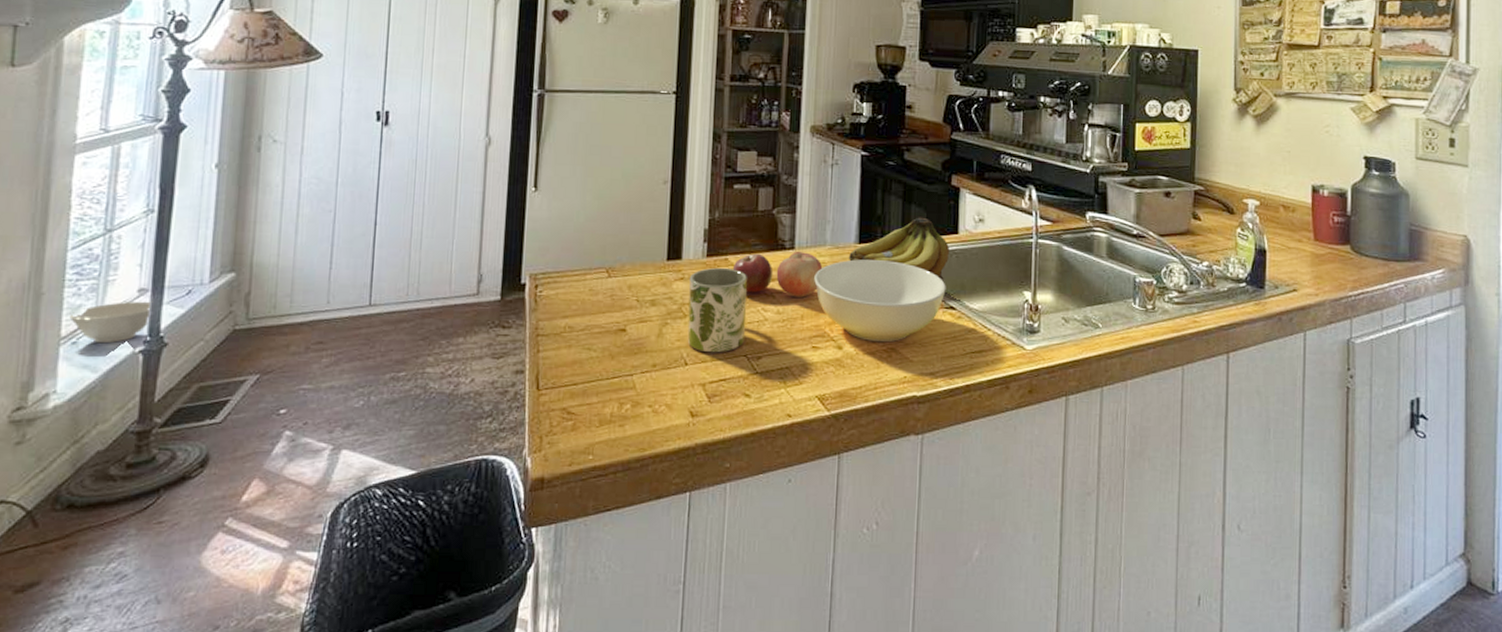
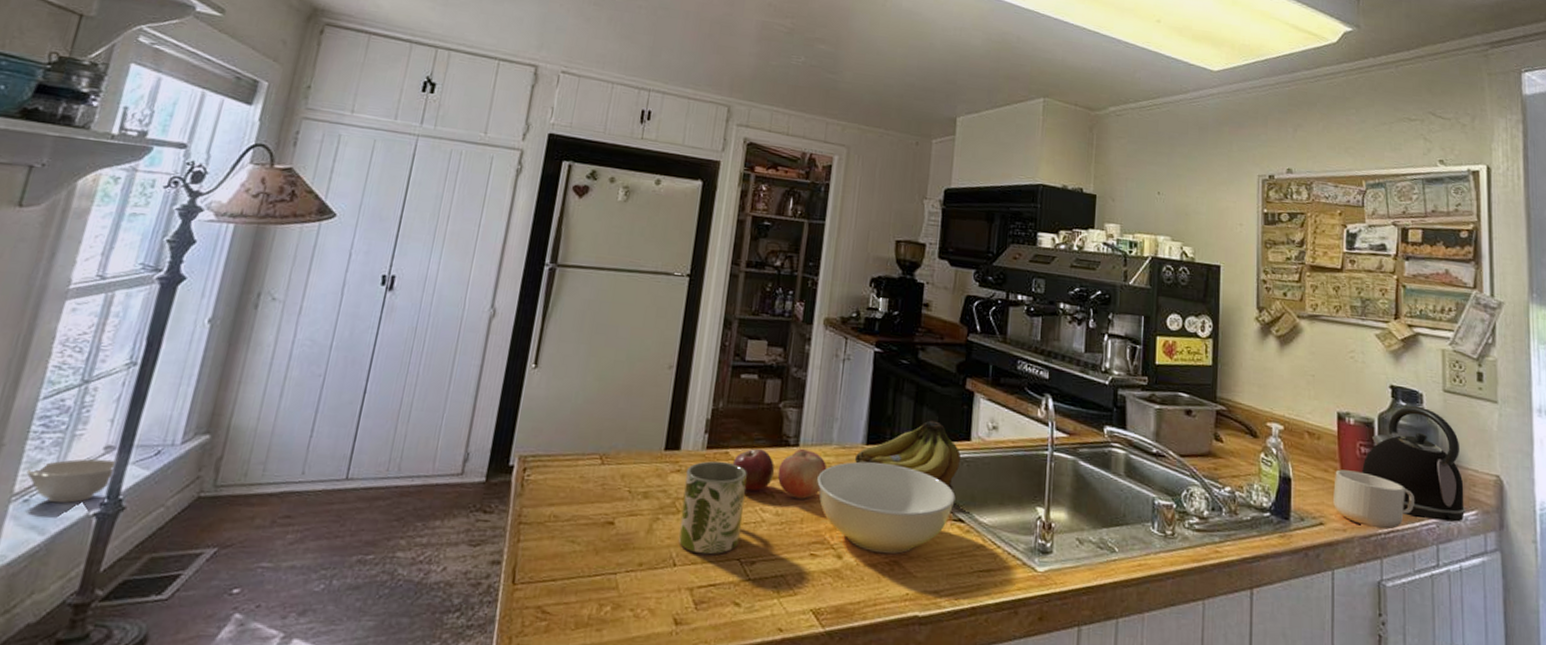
cup: none [1305,239,1385,292] -> present [1332,469,1415,530]
kettle: none [1335,174,1434,281] -> present [1362,405,1467,522]

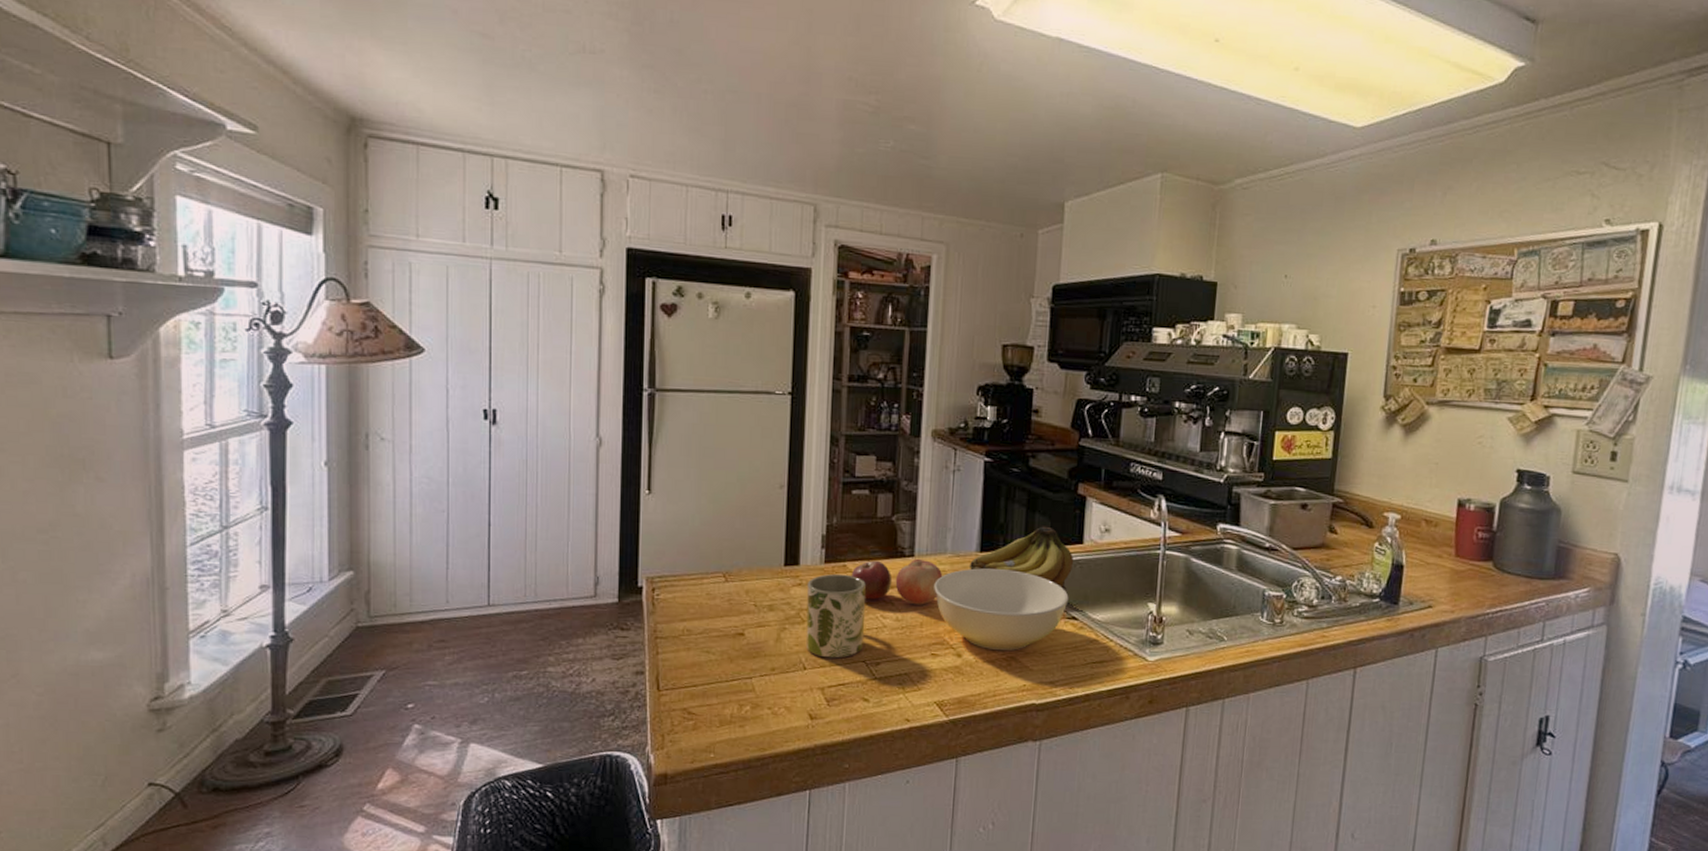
ceramic bowl: present [26,458,118,504] -> none [195,597,276,638]
cup: present [1332,469,1415,530] -> none [1443,555,1528,609]
kettle: present [1362,405,1467,522] -> none [1477,488,1582,600]

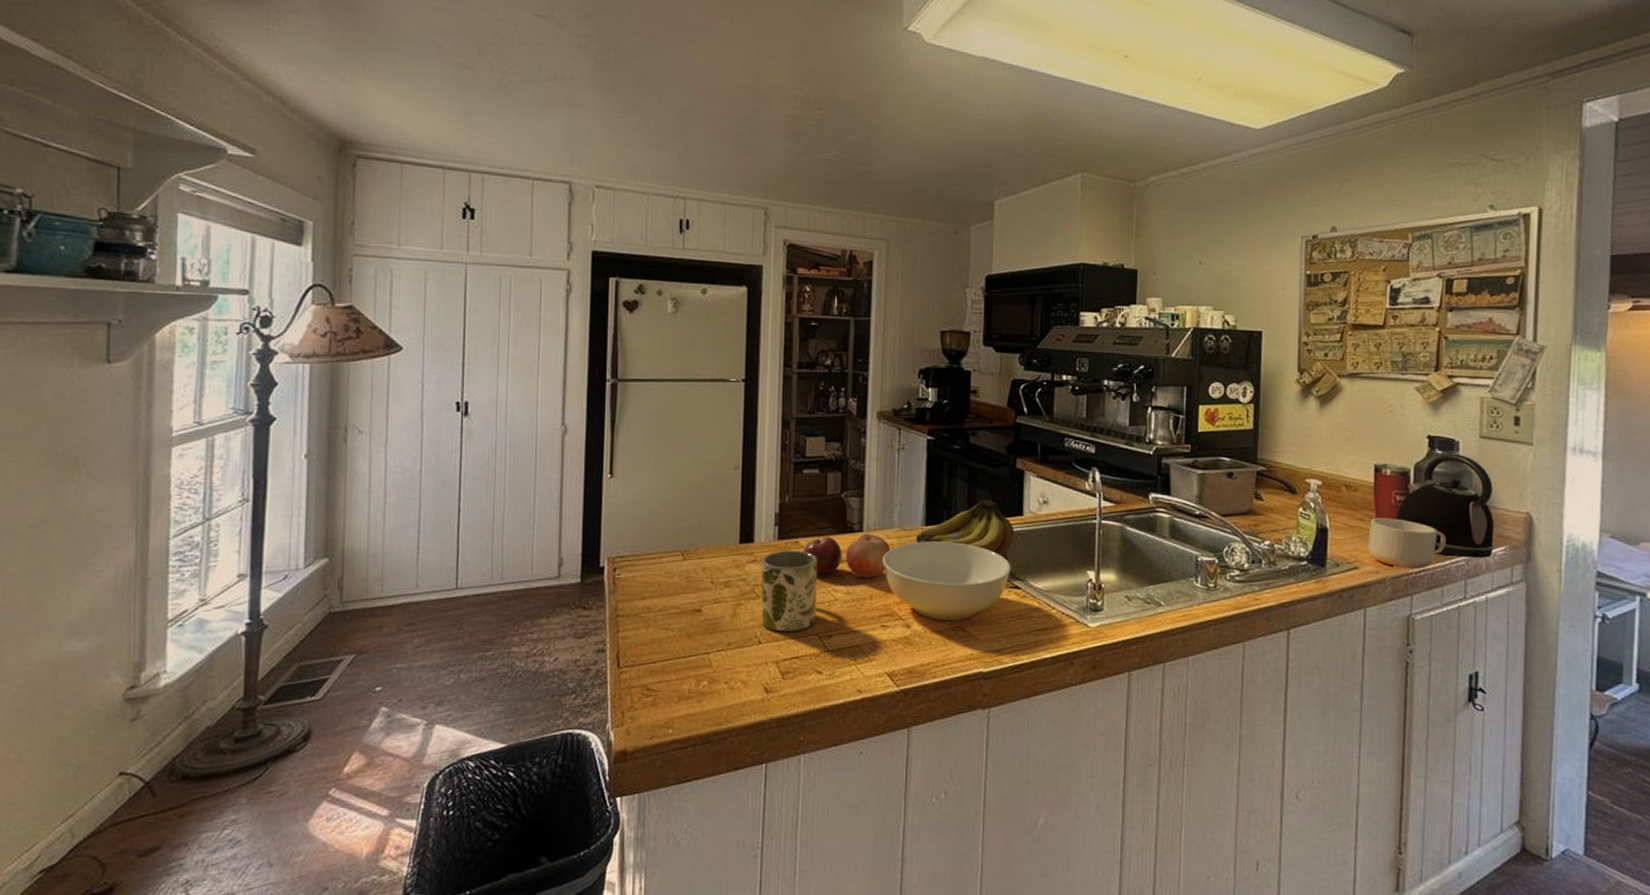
cup: none [1443,555,1528,609] -> present [1367,518,1447,569]
kettle: none [1477,488,1582,600] -> present [1396,453,1496,558]

